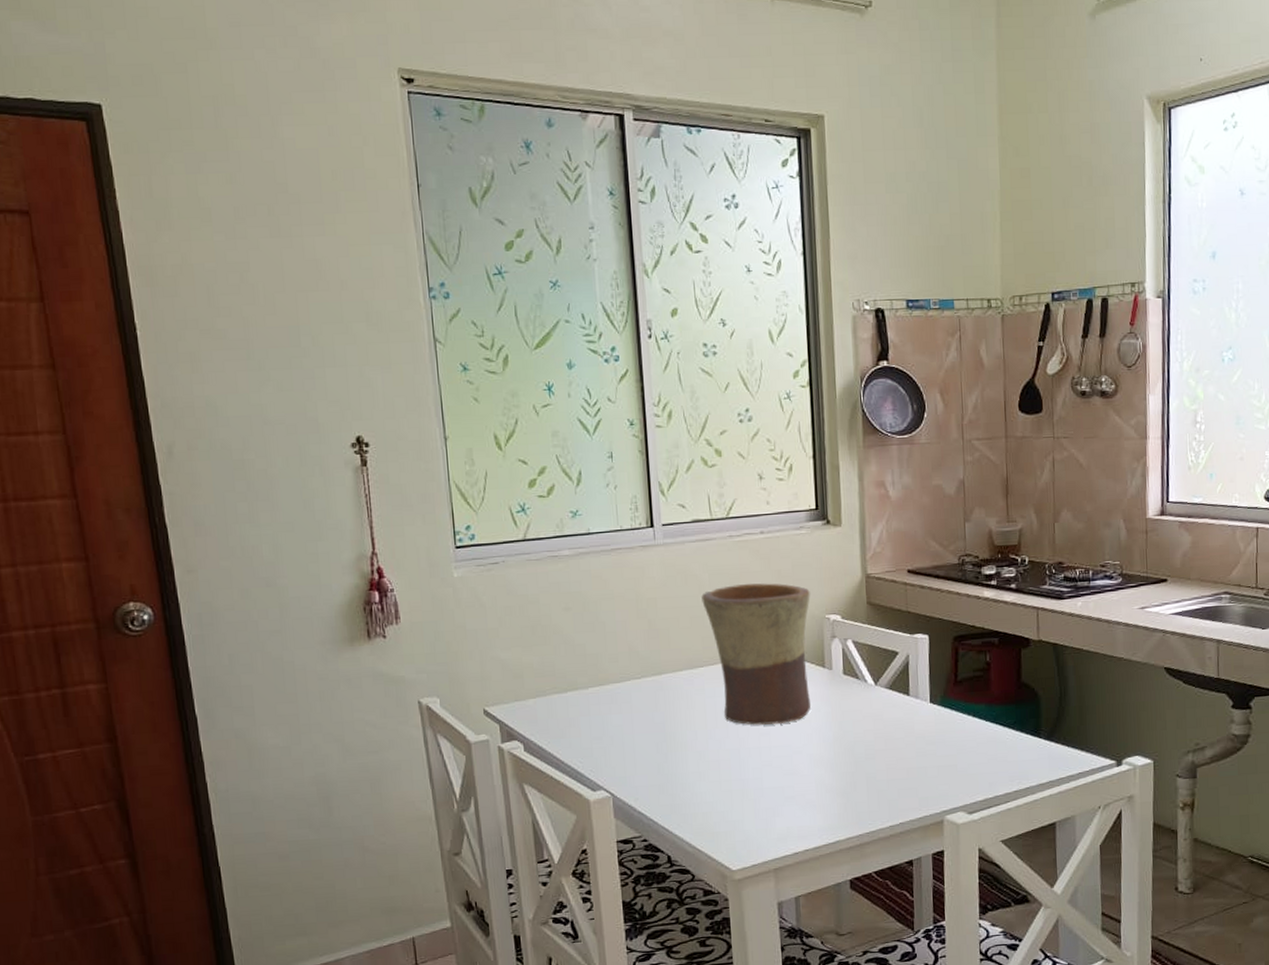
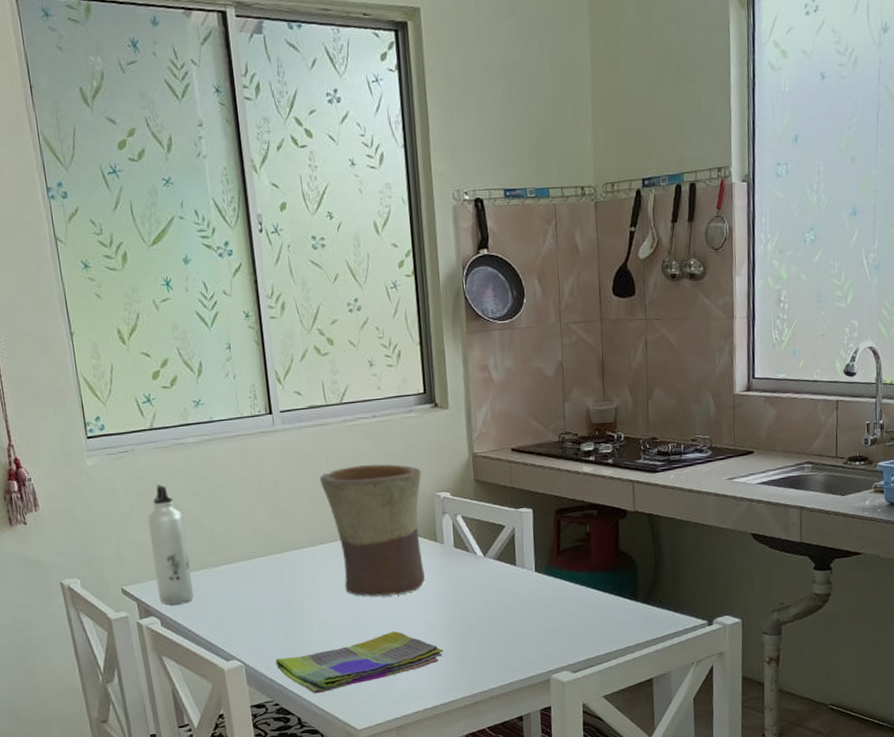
water bottle: none [515,598,560,729] -> present [147,483,193,605]
dish towel: none [646,763,828,830] -> present [275,631,443,694]

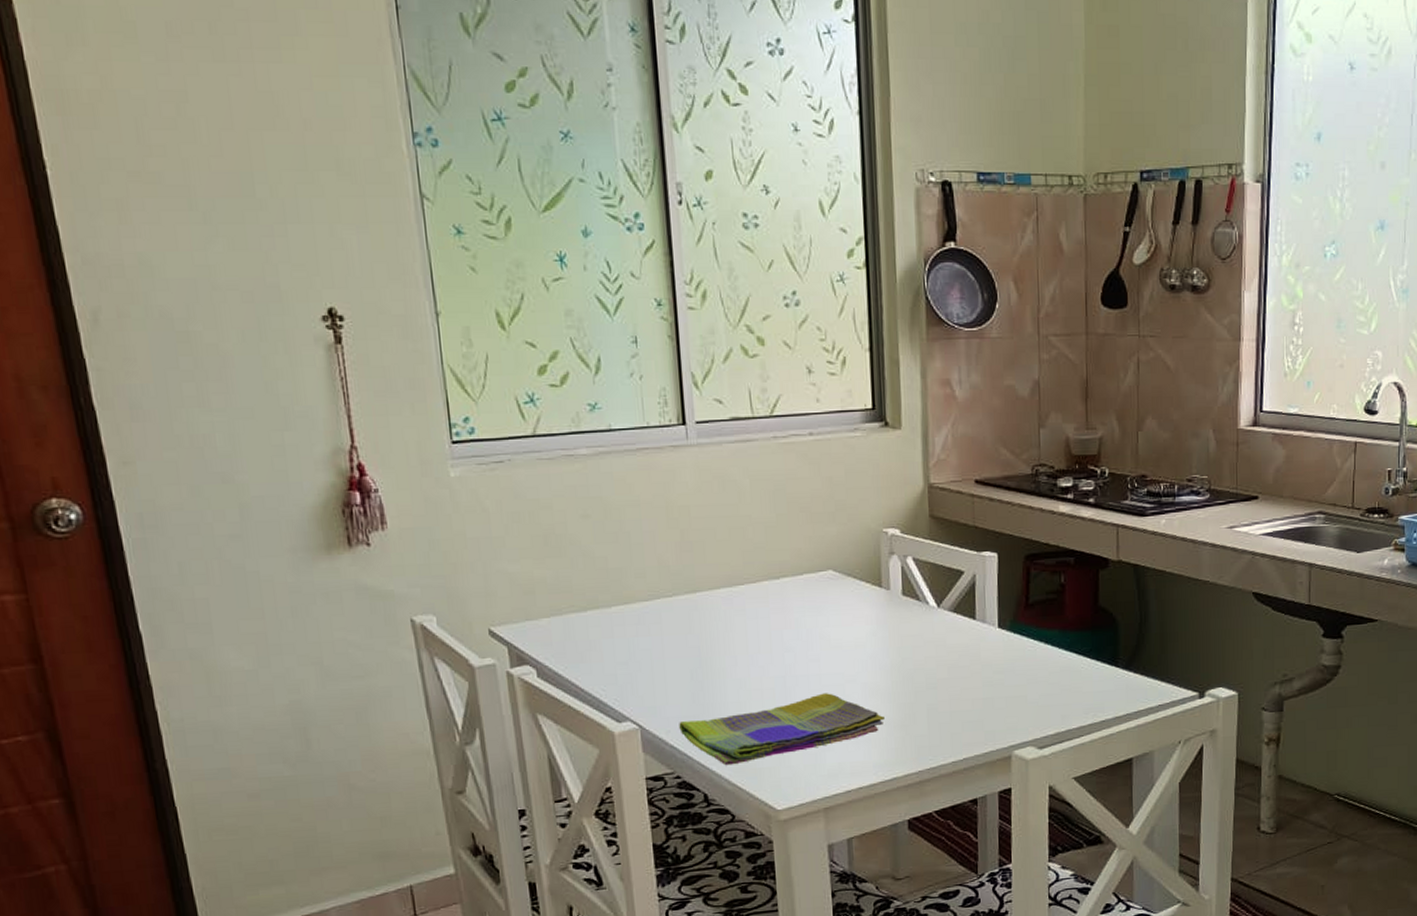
water bottle: present [147,483,193,605] -> none [525,503,579,652]
flower pot: present [320,464,426,597] -> none [742,491,867,650]

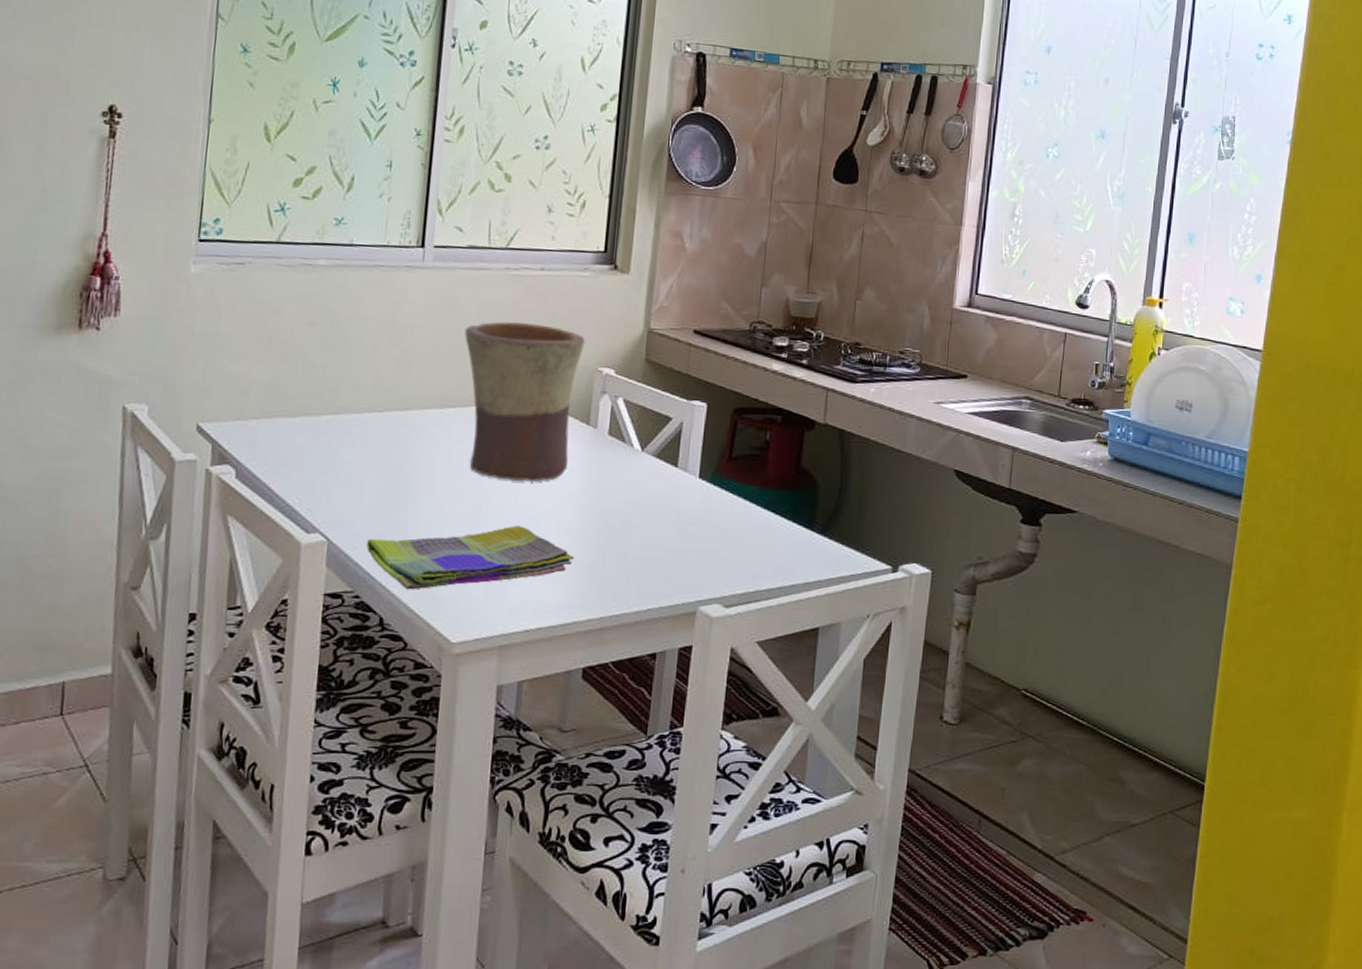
flower pot: none [742,491,867,650] -> present [464,321,585,482]

